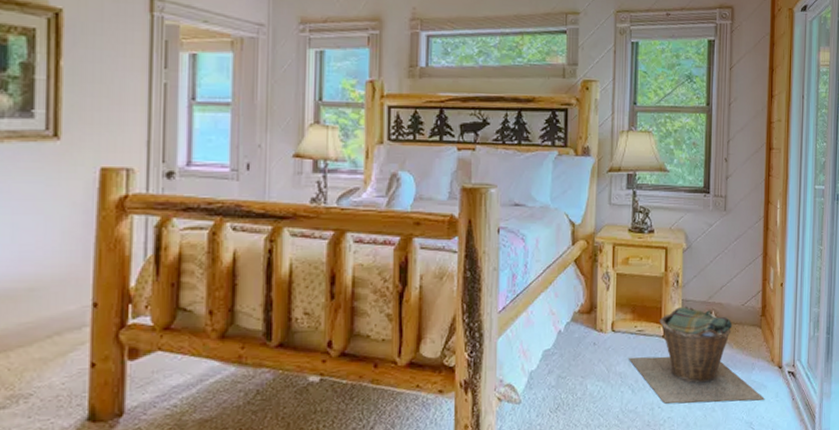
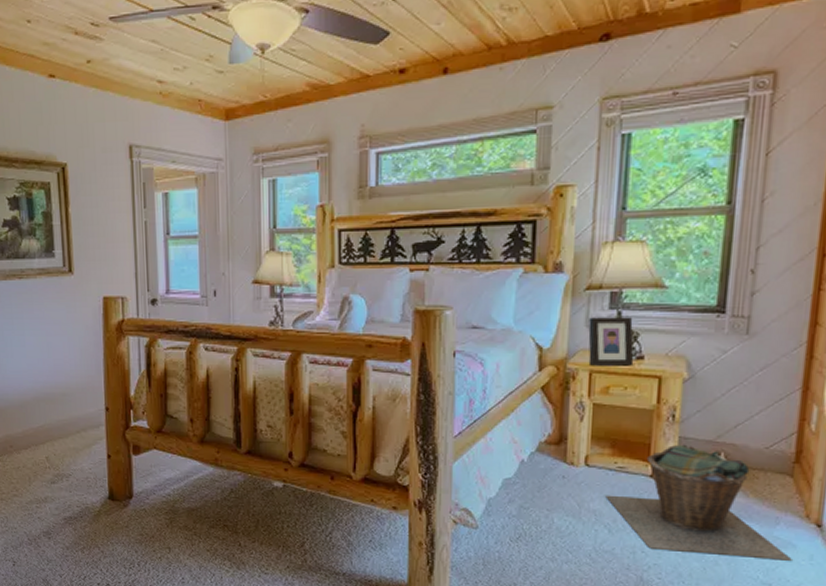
picture frame: none [611,196,647,239] -> present [588,317,634,366]

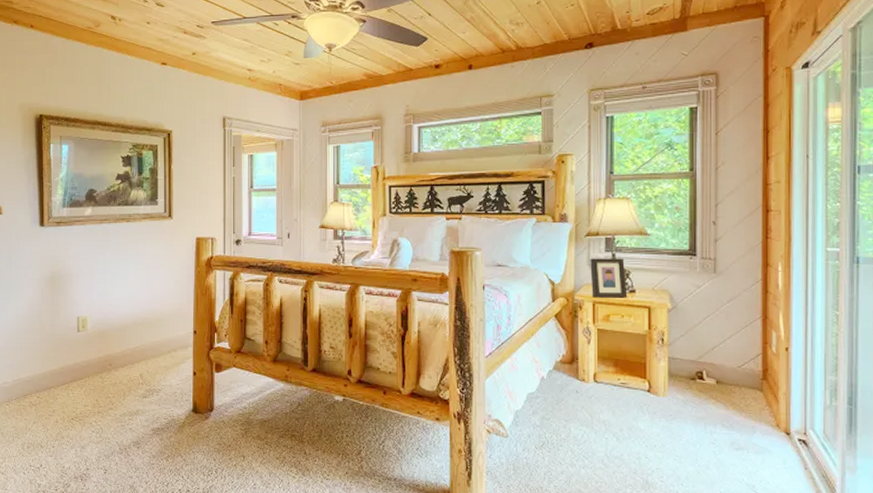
laundry basket: present [606,444,792,561] -> none [612,363,769,465]

